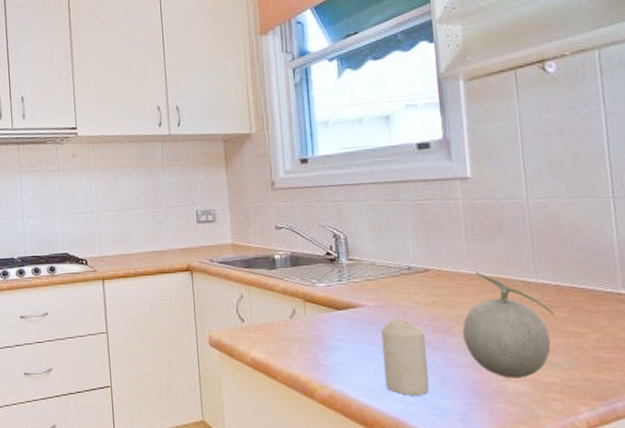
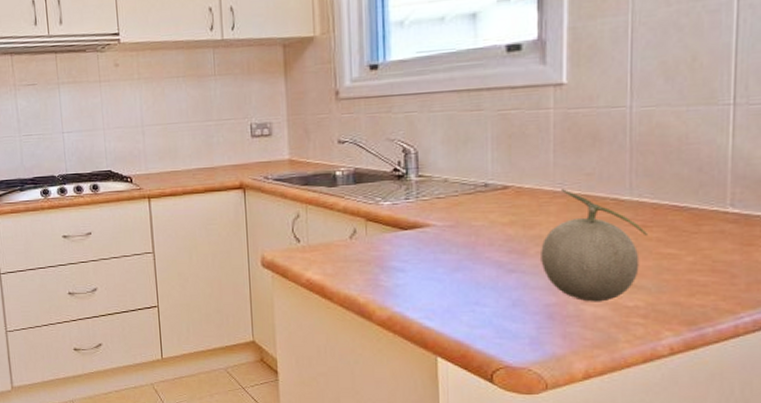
candle: present [381,318,429,395] -> none [449,238,499,318]

